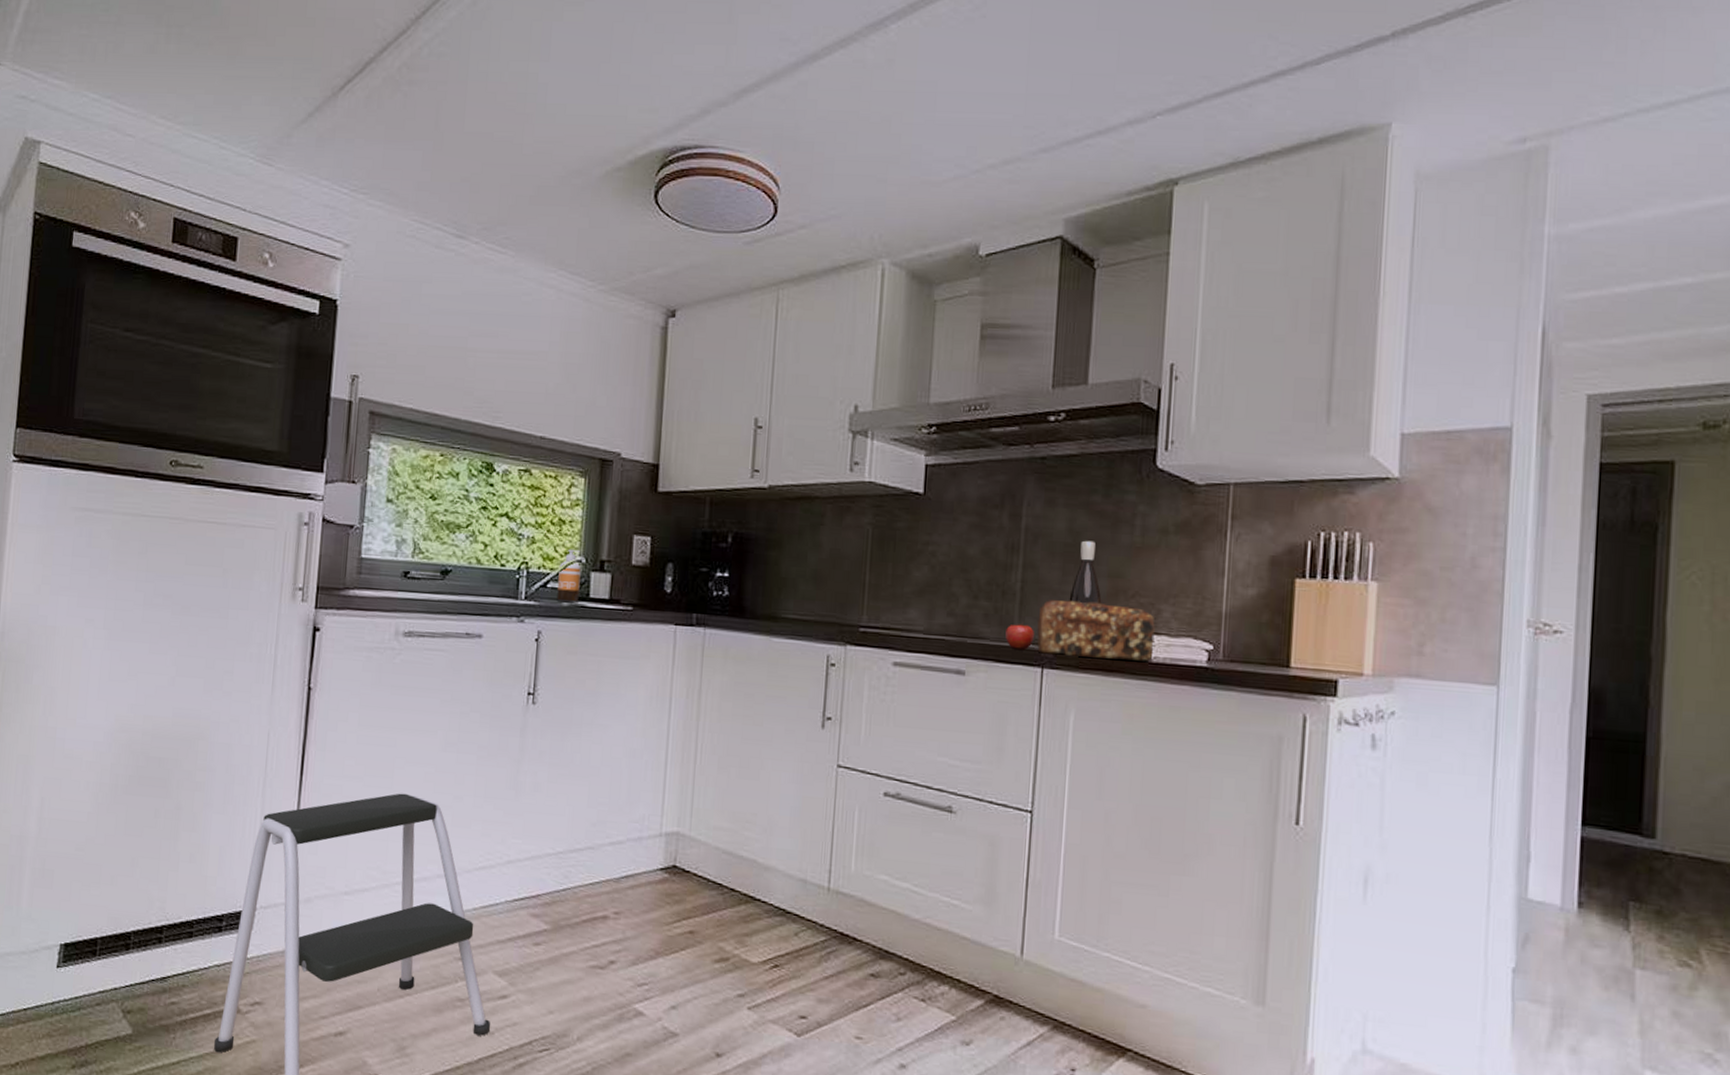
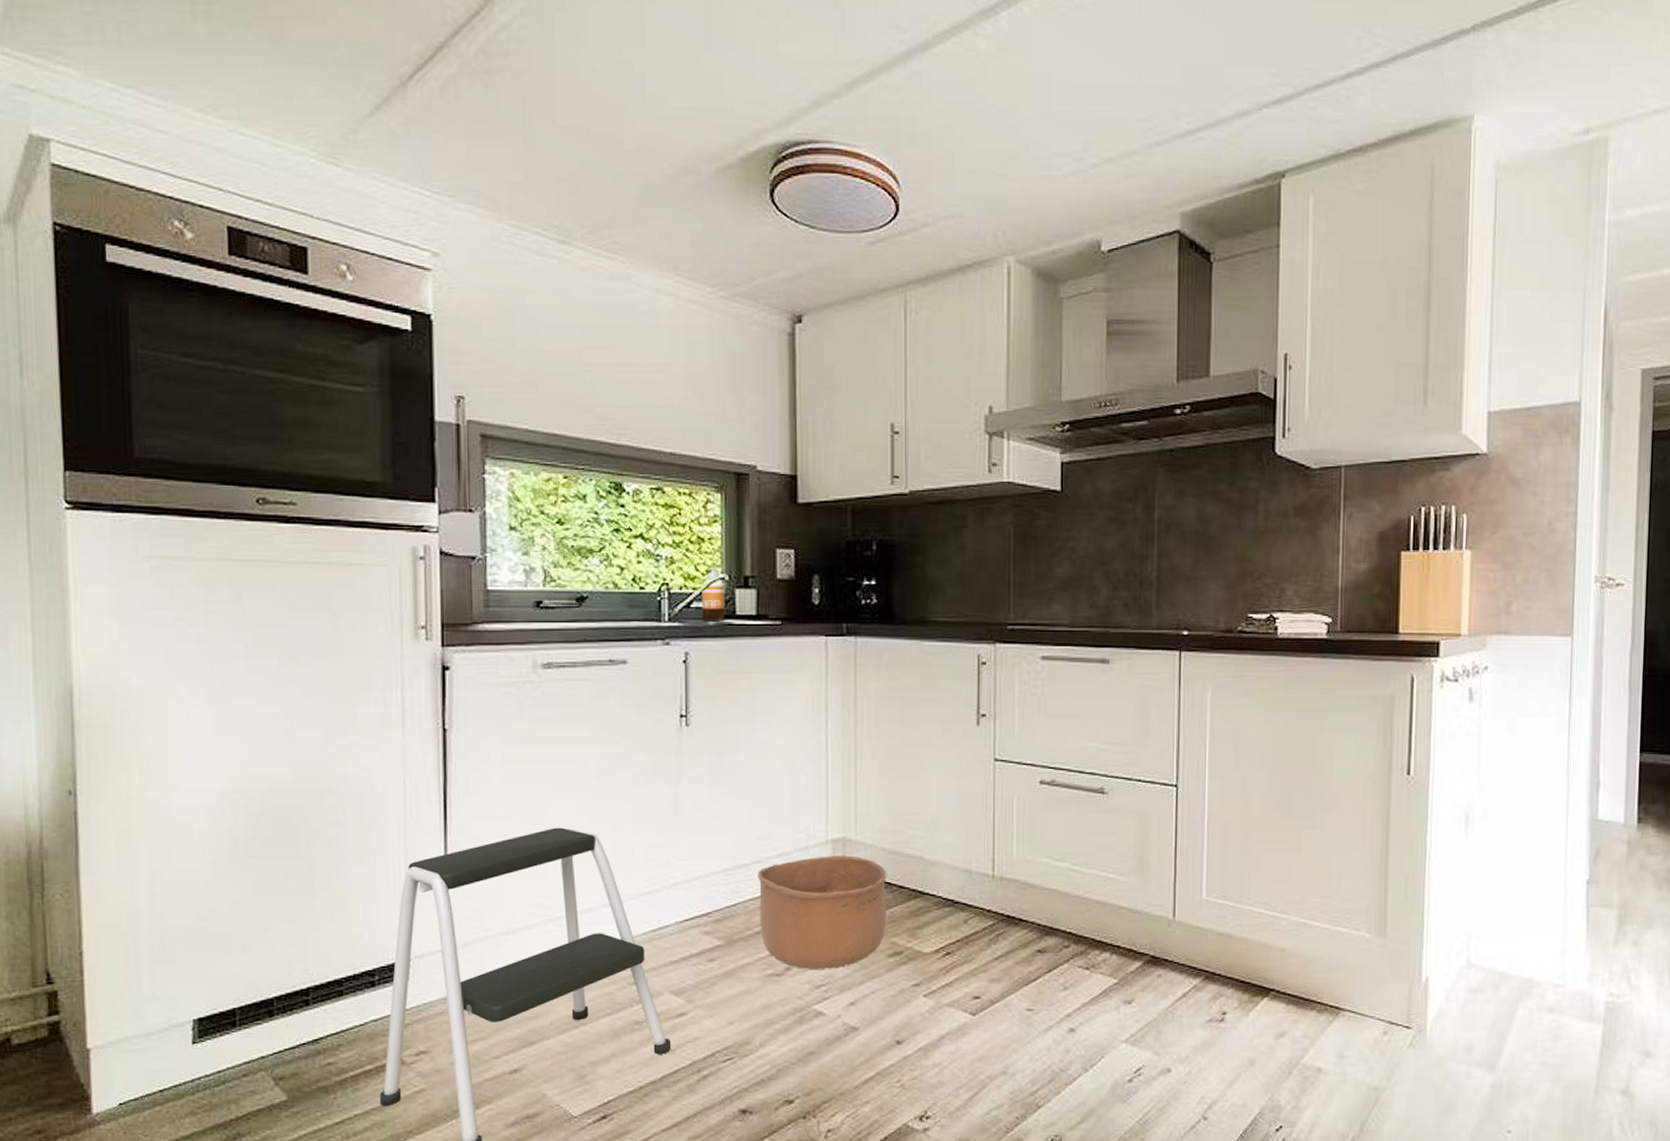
basket: none [587,849,719,968] -> present [758,855,887,970]
fruit: present [1005,622,1034,651] -> none [1145,609,1171,636]
bread loaf: present [1037,599,1155,662] -> none [1174,585,1280,639]
bottle: present [1069,540,1102,605] -> none [1201,527,1231,588]

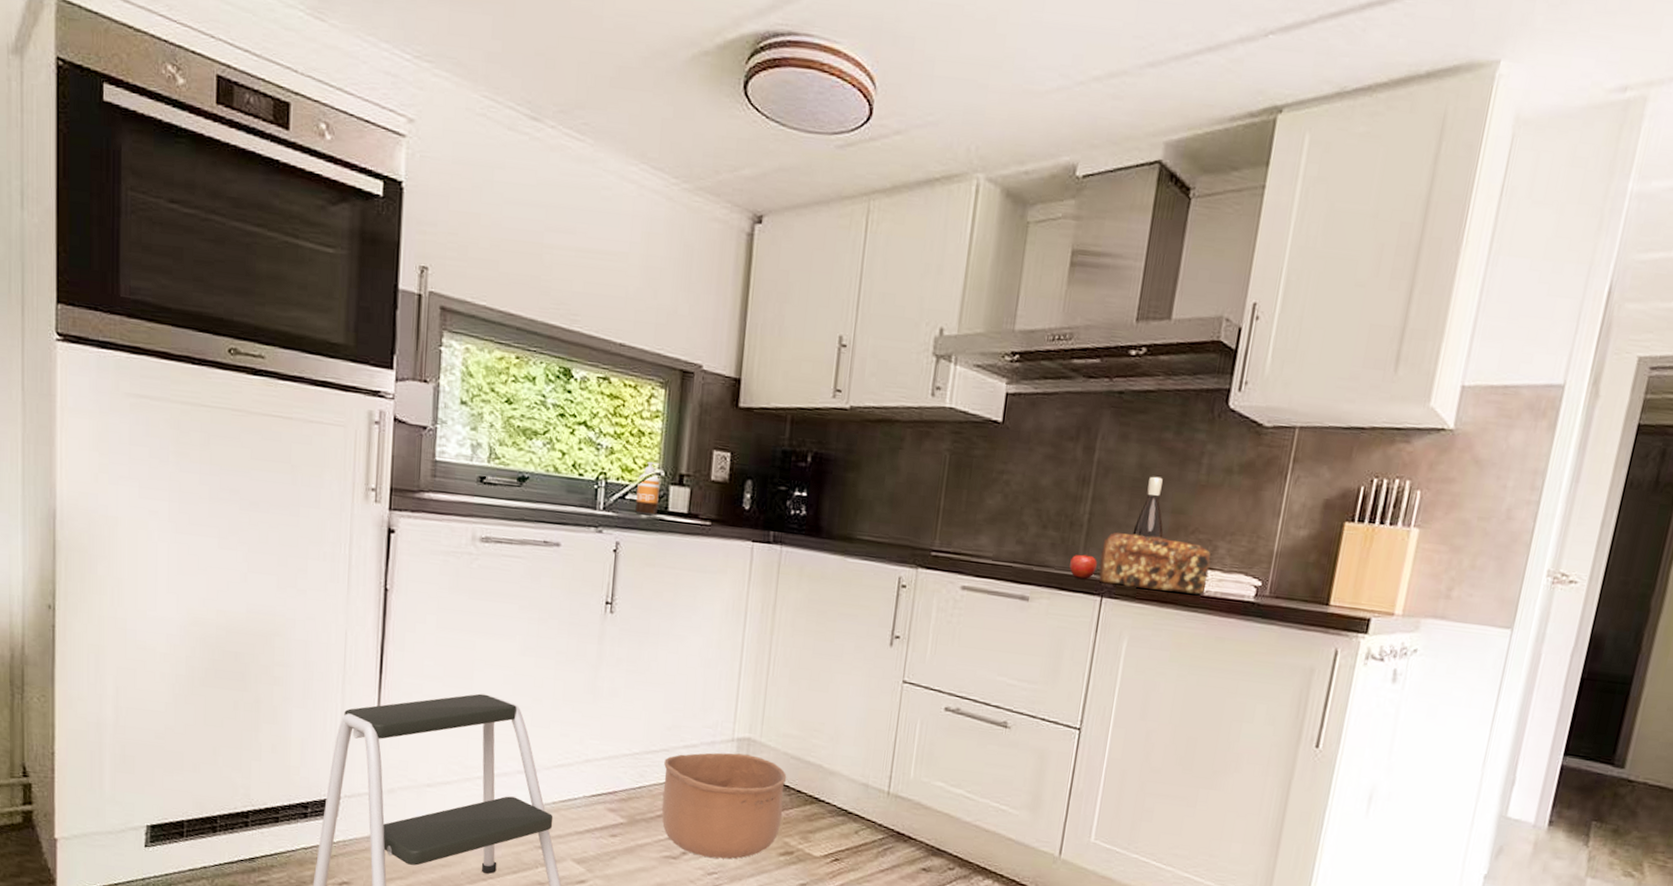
fruit: none [1145,609,1171,636] -> present [1069,552,1097,580]
bread loaf: none [1174,585,1280,639] -> present [1099,531,1211,595]
bottle: none [1201,527,1231,588] -> present [1132,476,1164,540]

